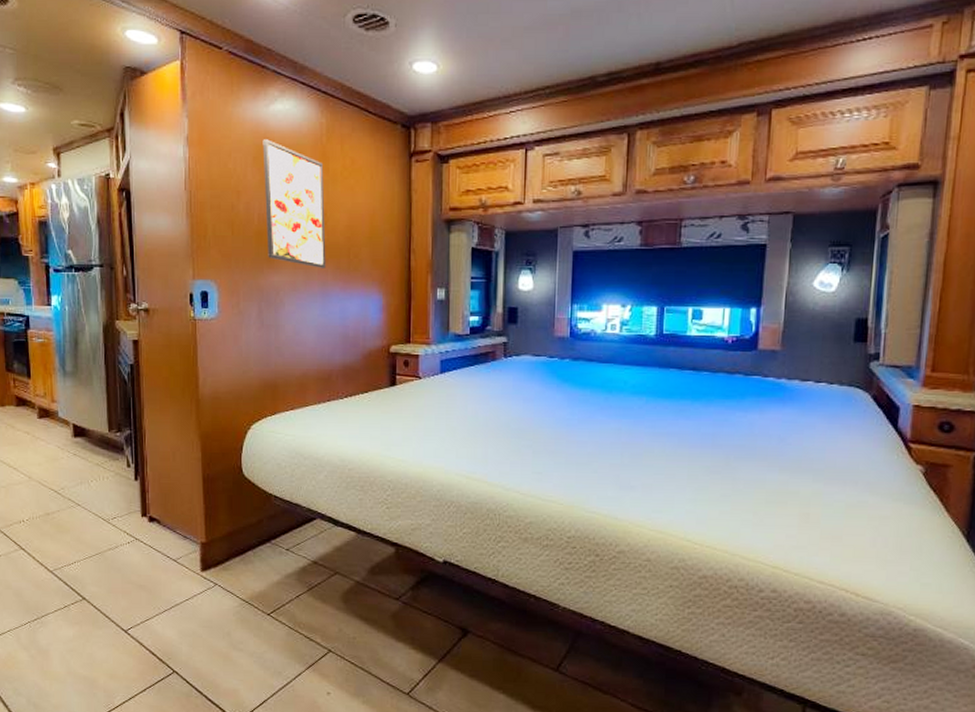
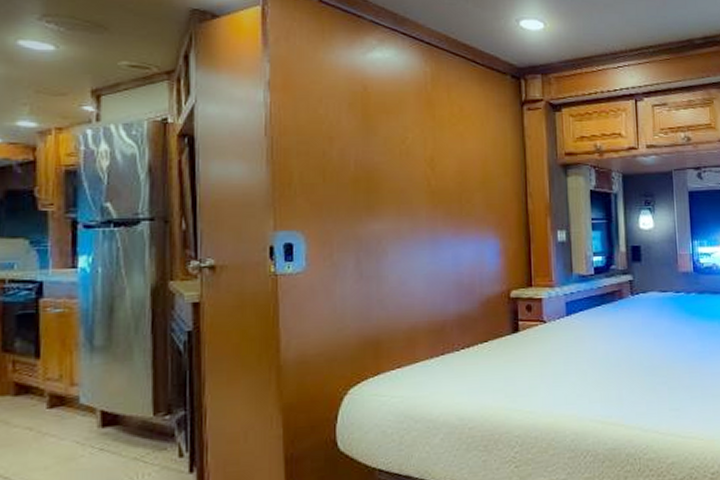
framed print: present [263,139,326,268] -> none [359,86,435,214]

